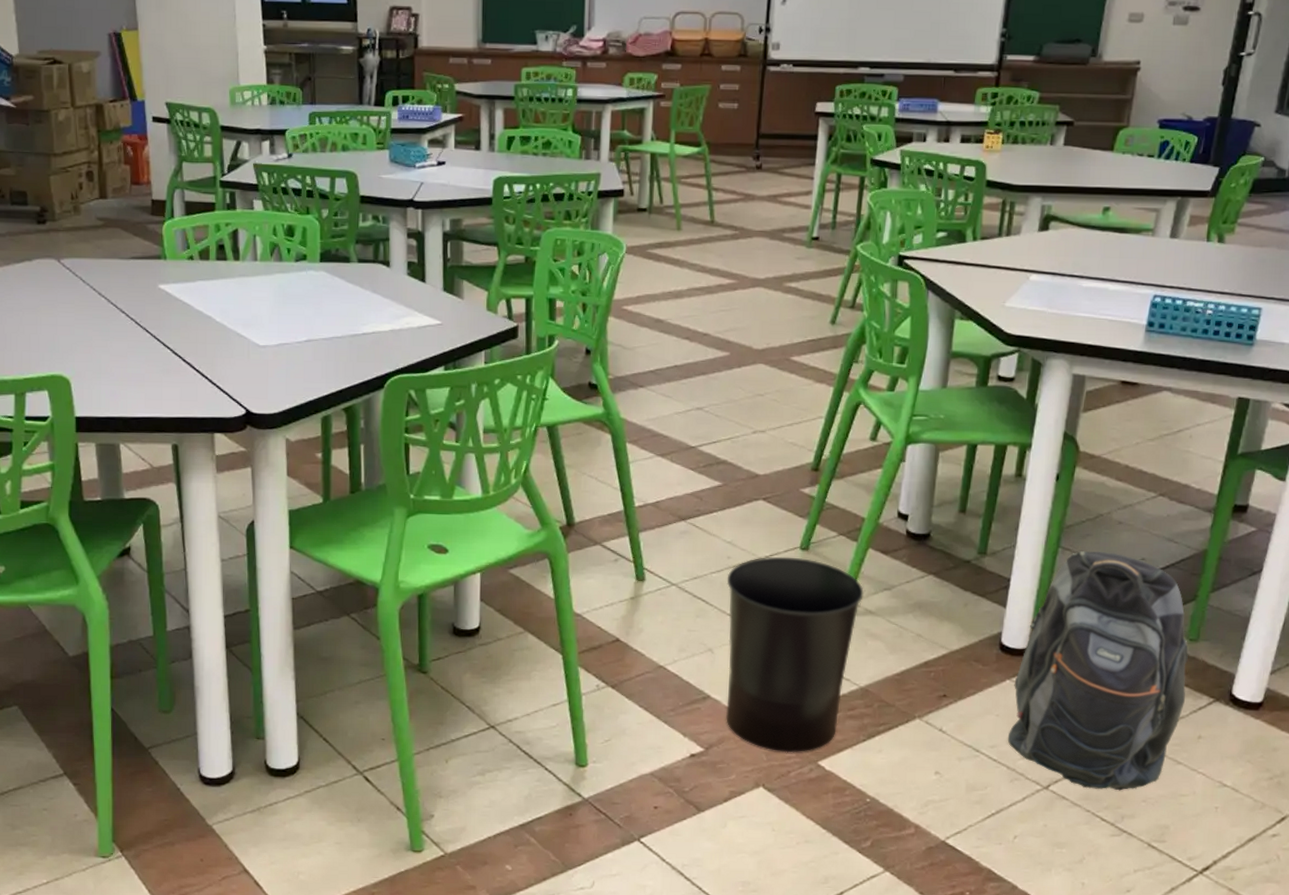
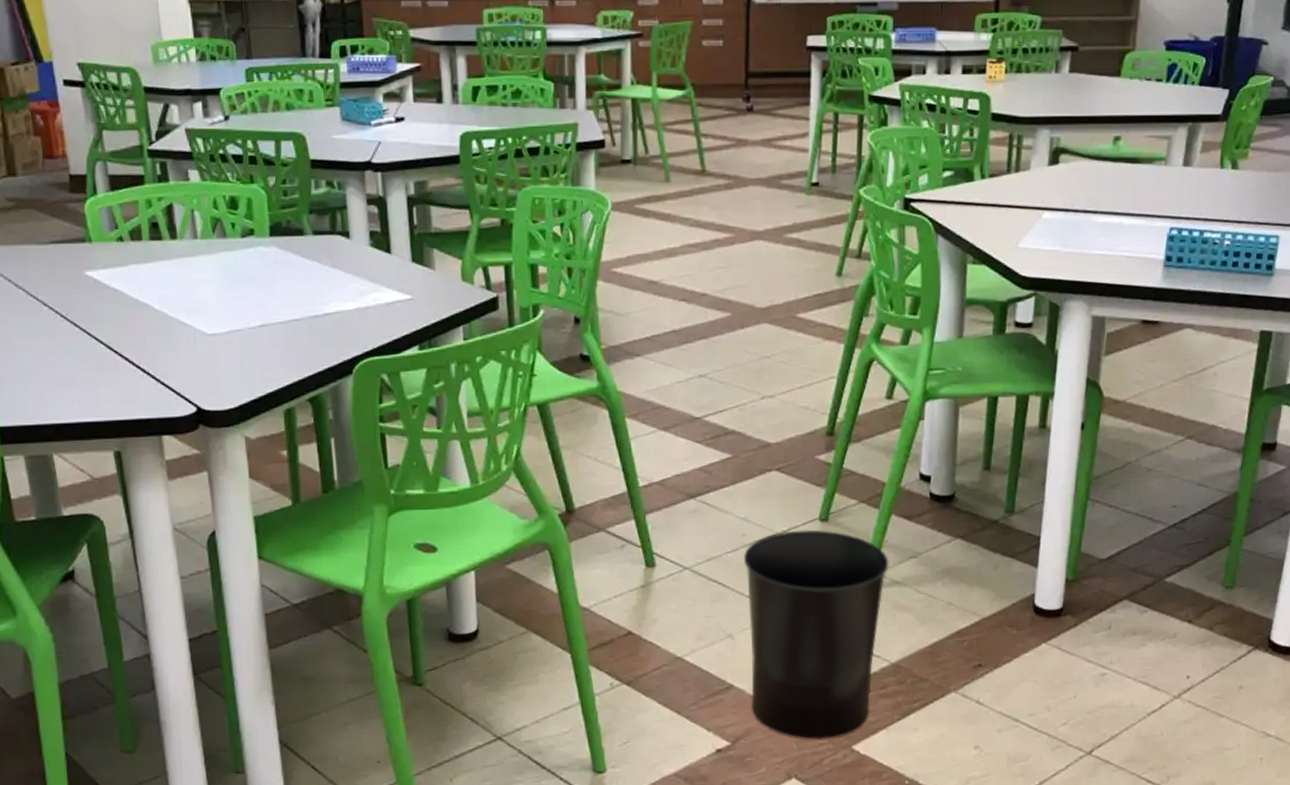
backpack: present [1007,550,1188,791] -> none [1047,501,1225,750]

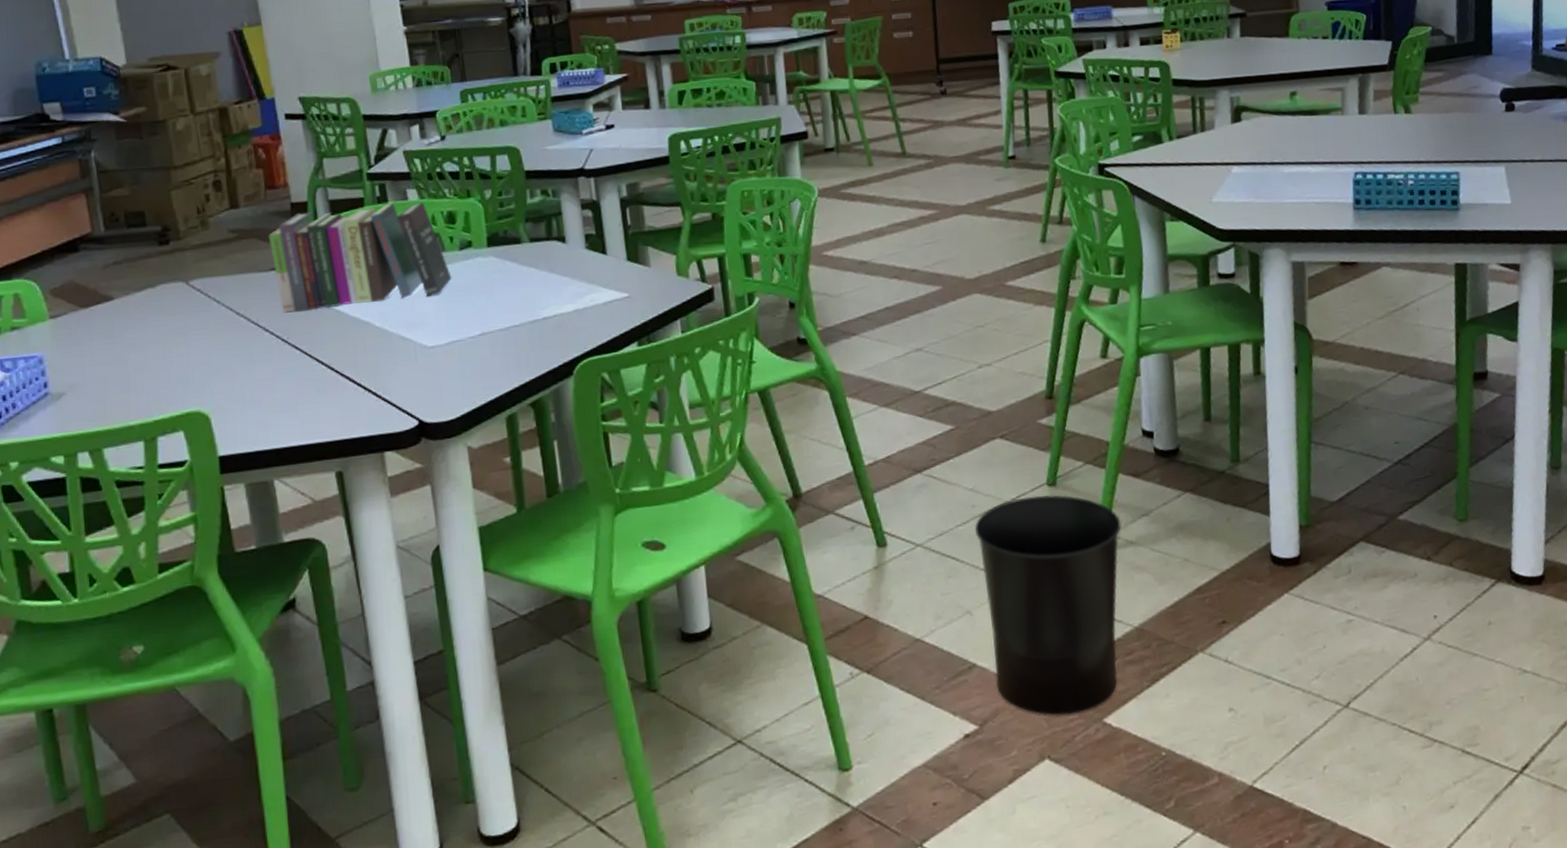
books: none [46,182,233,287] -> present [268,202,452,312]

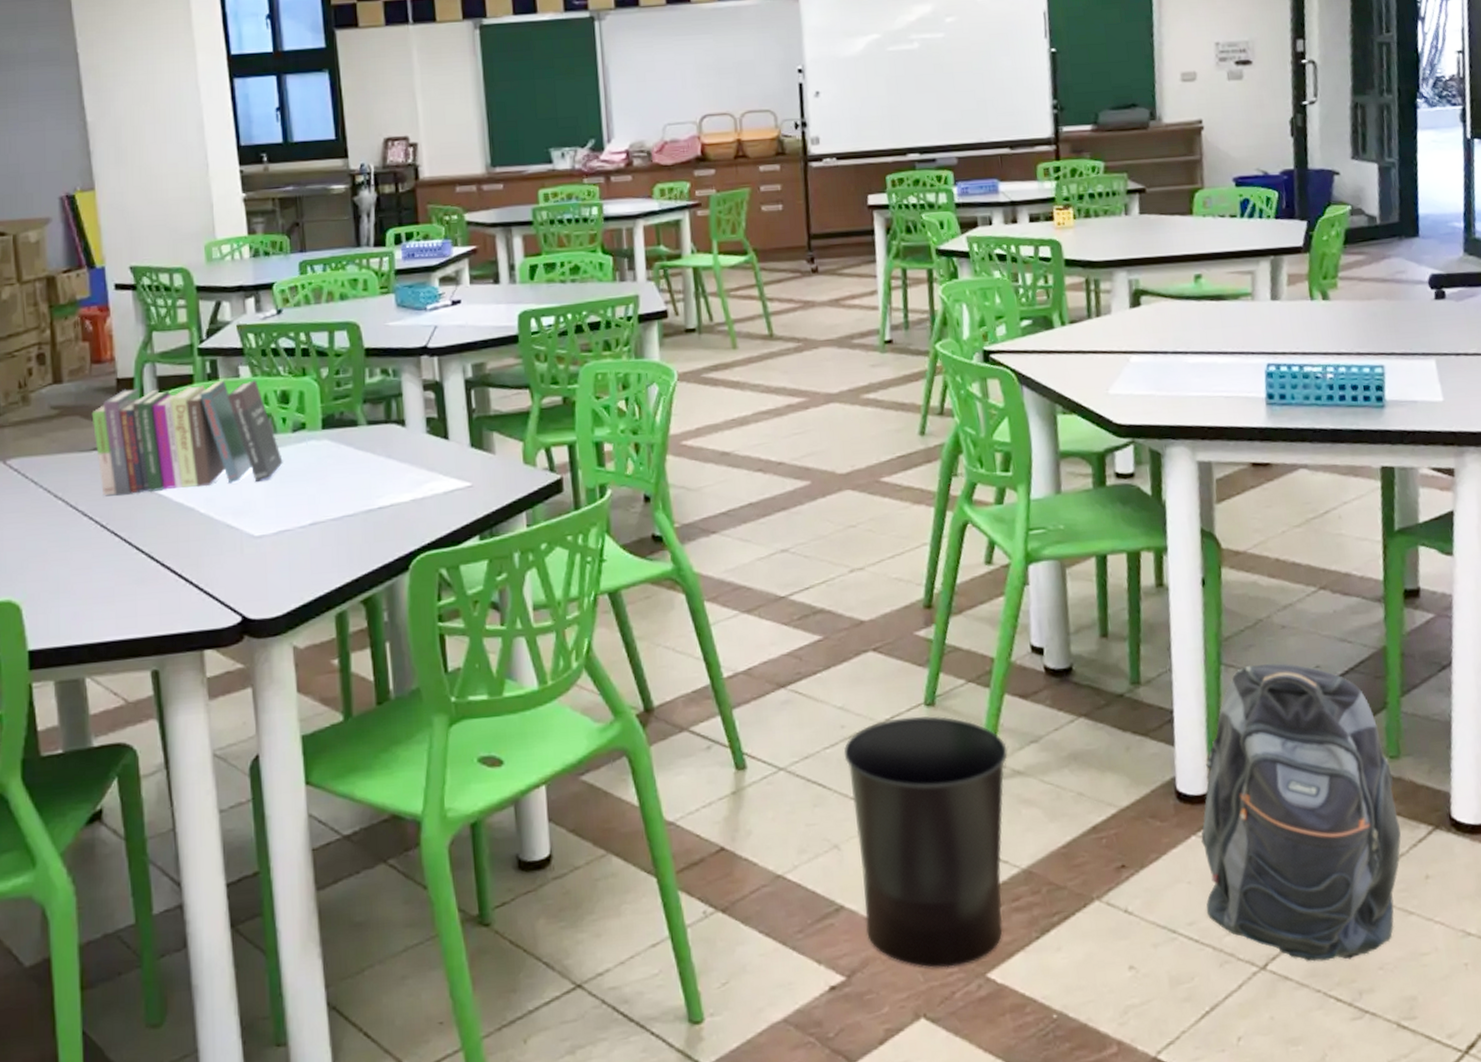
backpack: none [1292,440,1468,699] -> present [1201,663,1401,962]

